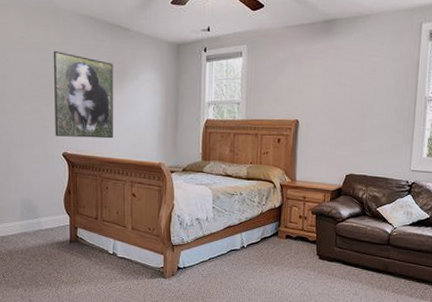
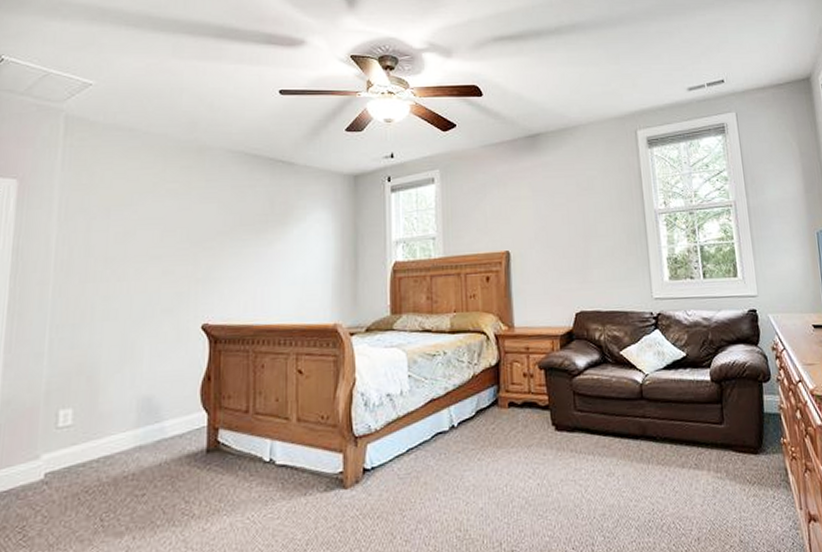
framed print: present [53,51,113,139] -> none [192,196,273,304]

